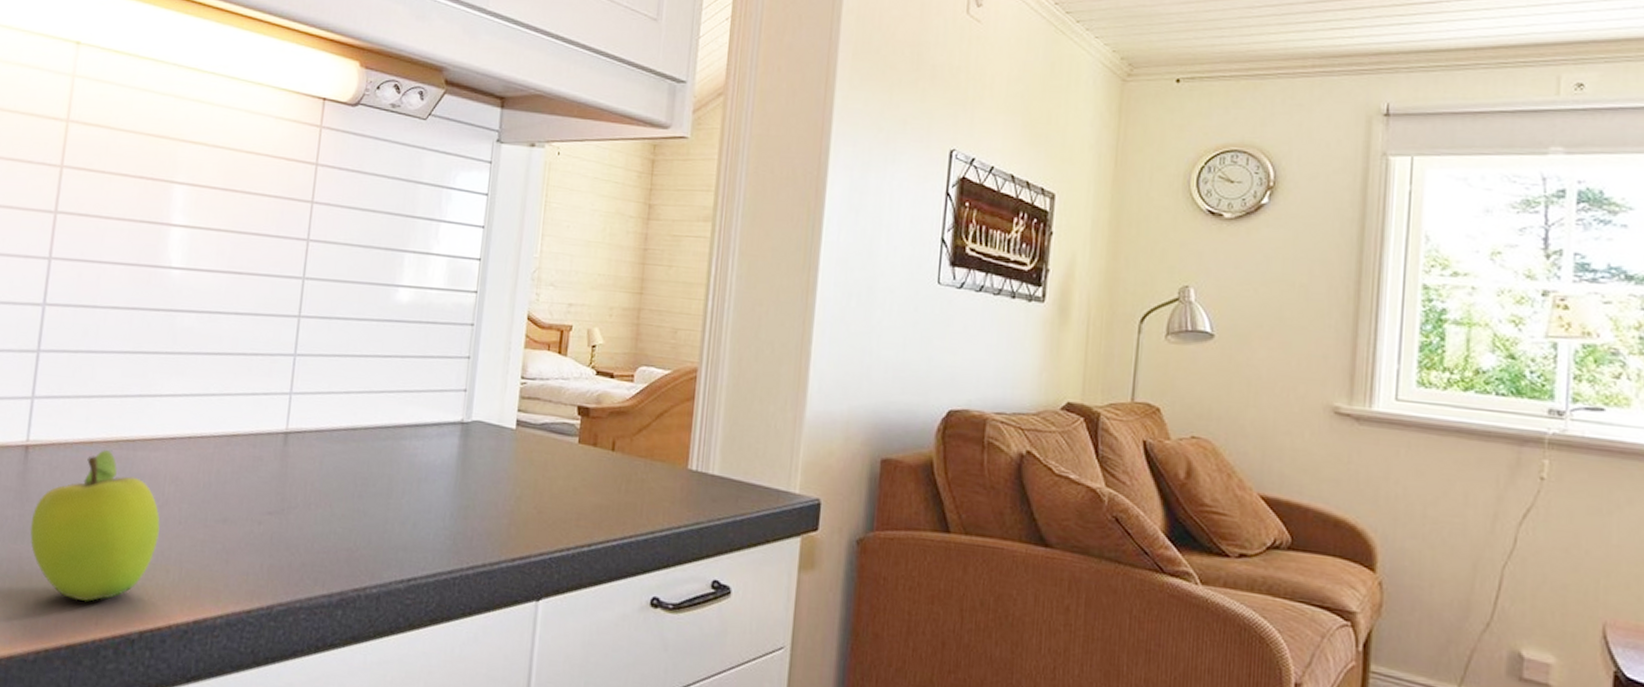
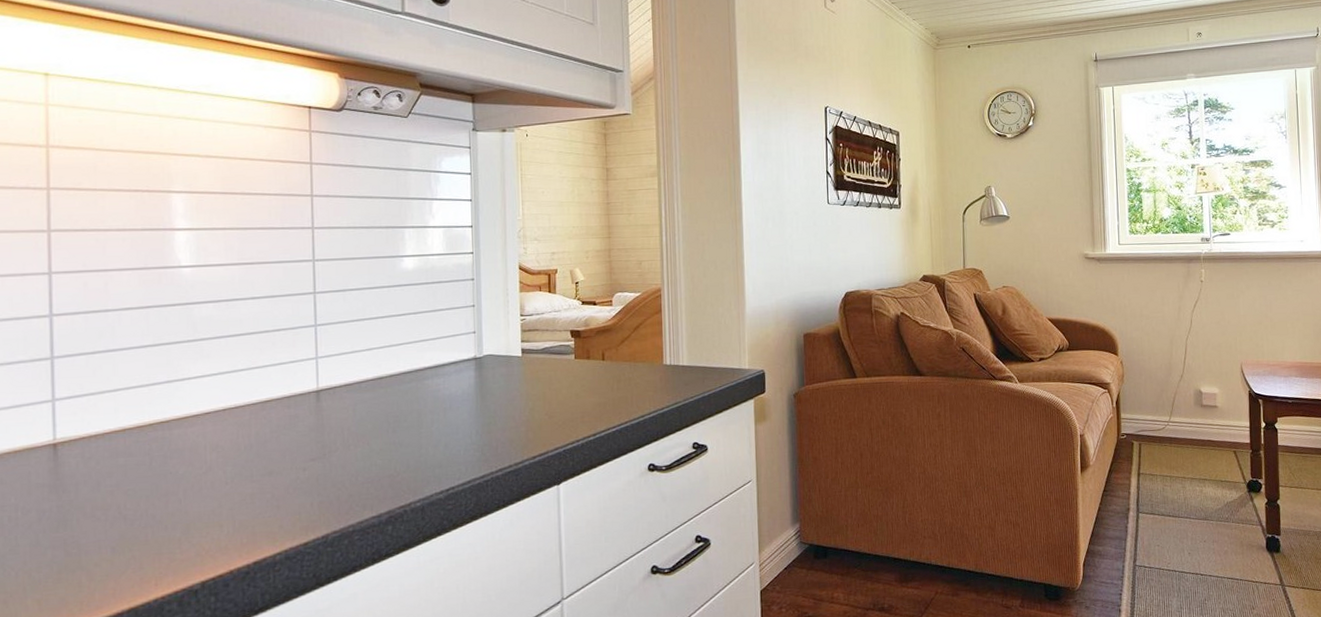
fruit: present [30,448,160,601] -> none [71,433,207,569]

